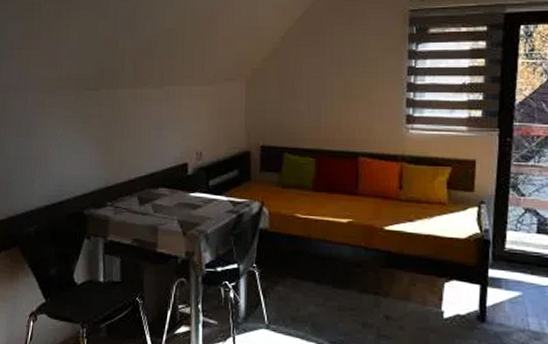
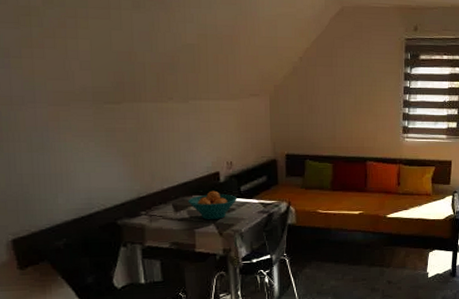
fruit bowl: none [153,183,205,217] -> present [187,190,238,220]

